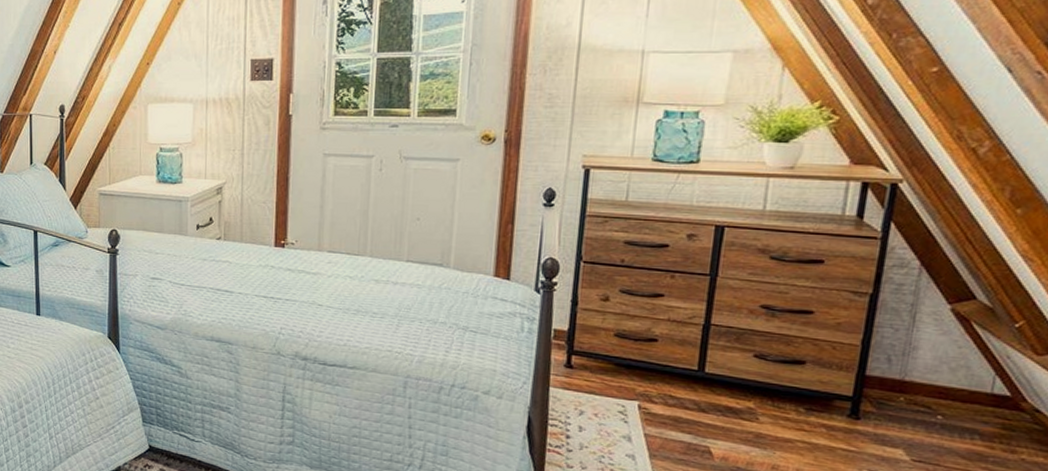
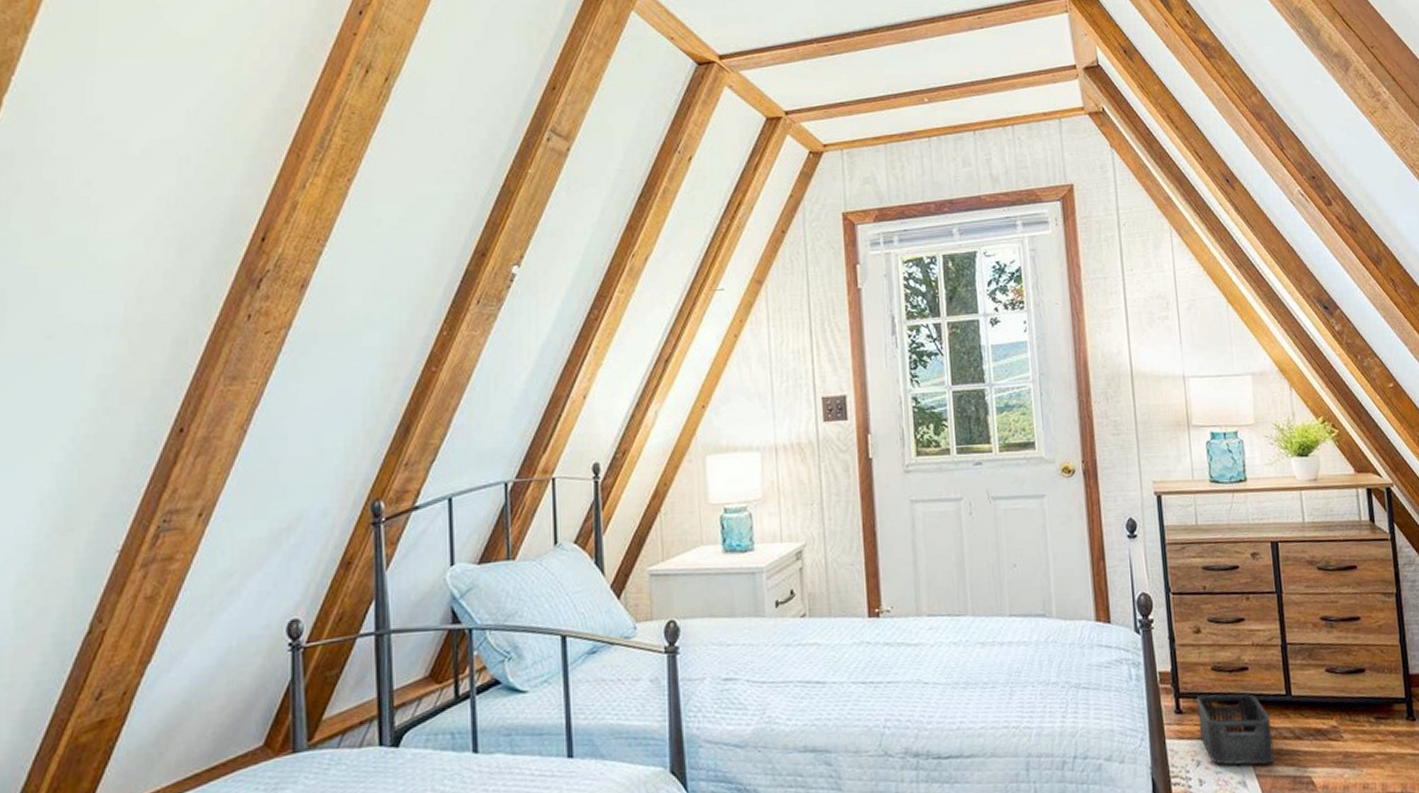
storage bin: none [588,356,674,427] -> present [1197,694,1275,765]

